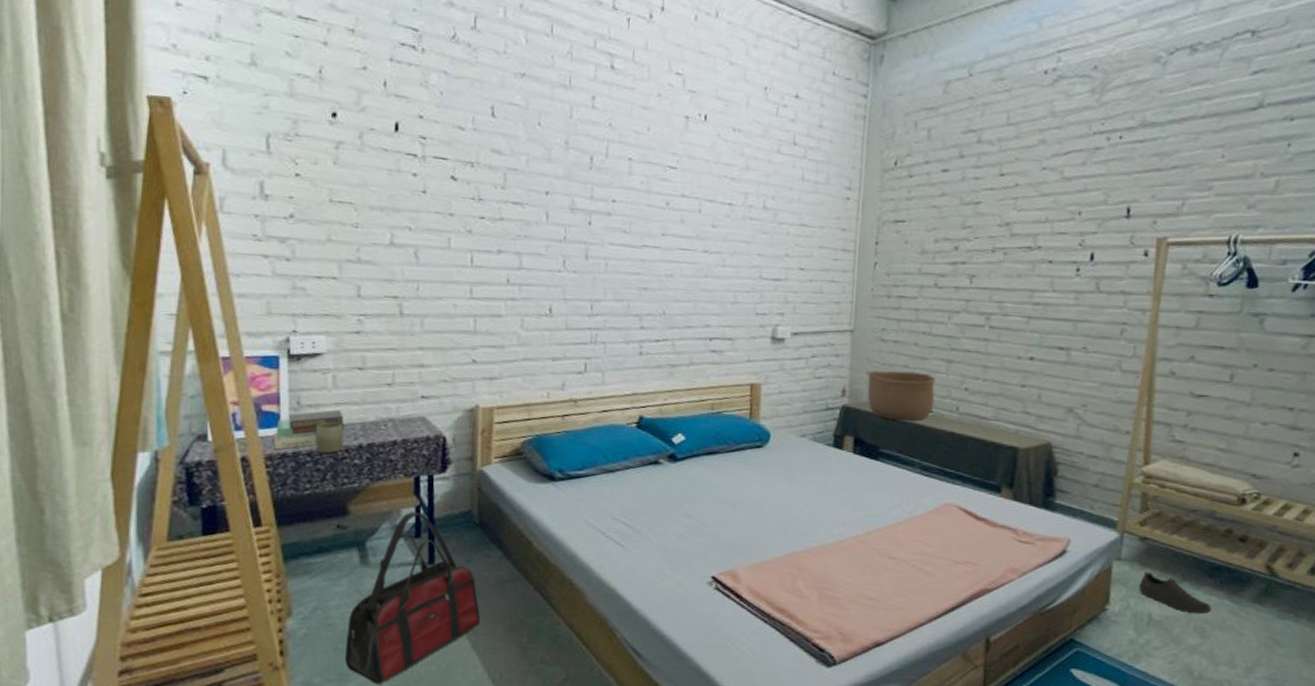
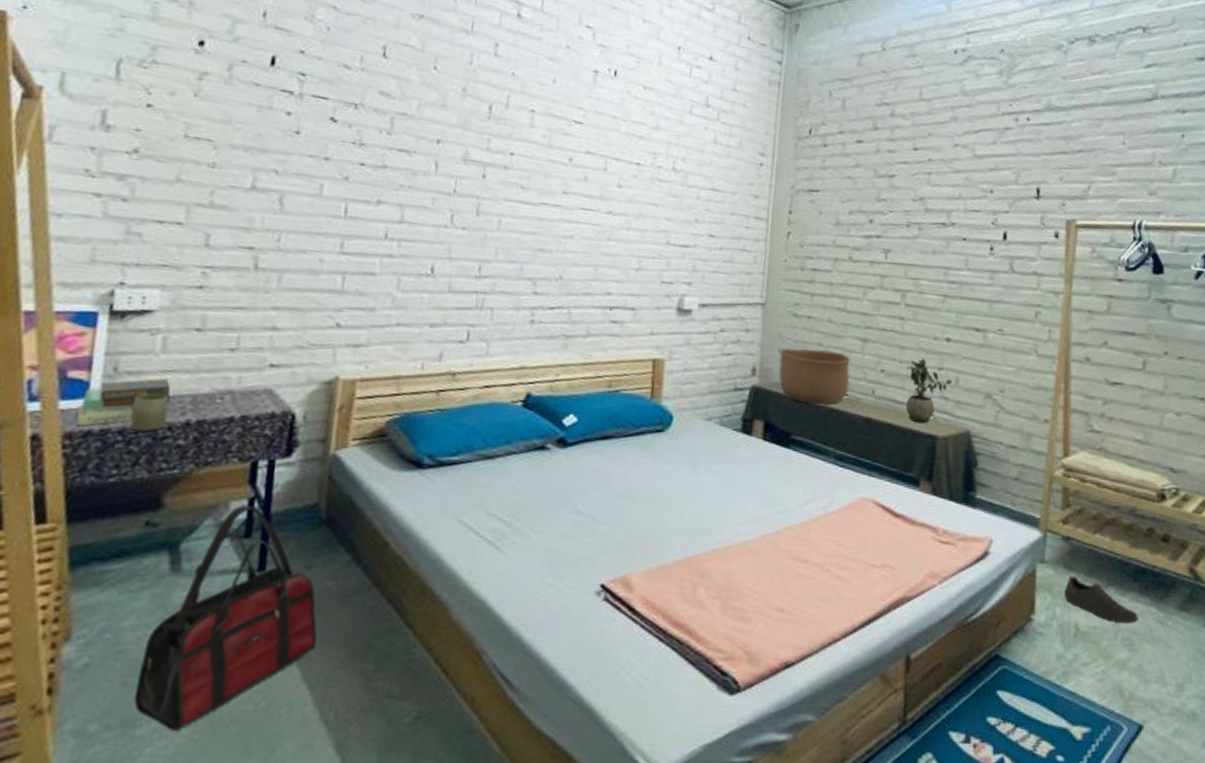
potted plant: none [988,376,1034,436] -> present [905,358,952,423]

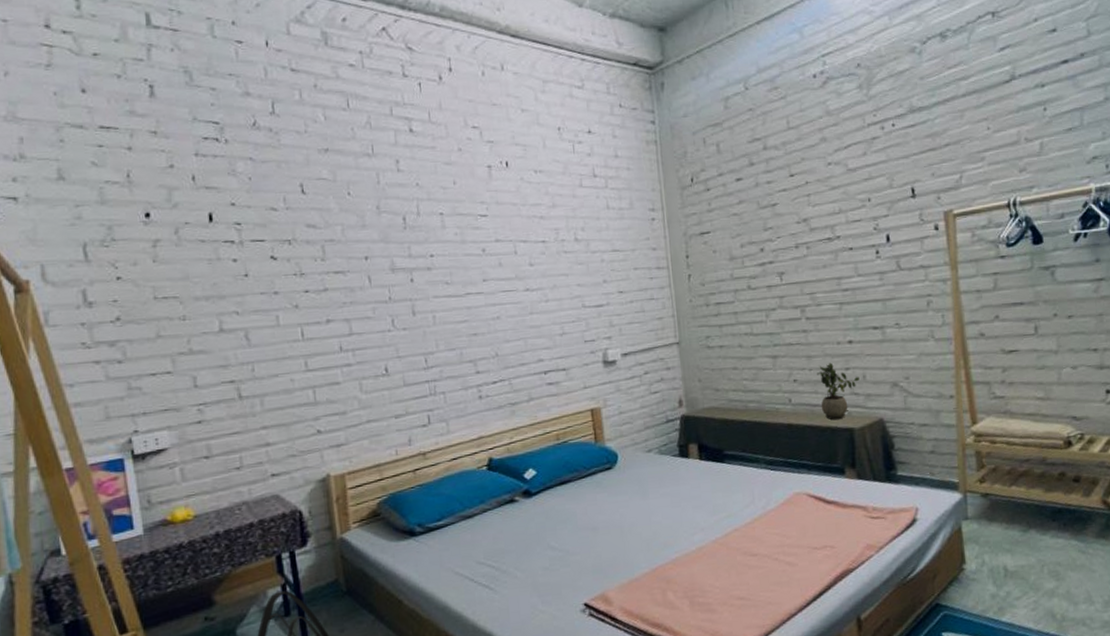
books: present [76,378,171,427] -> none [127,501,198,553]
mug: present [130,392,169,432] -> none [169,514,200,548]
basket: present [779,348,850,405] -> none [700,372,768,422]
shoe: present [1063,575,1138,624] -> none [989,526,1061,559]

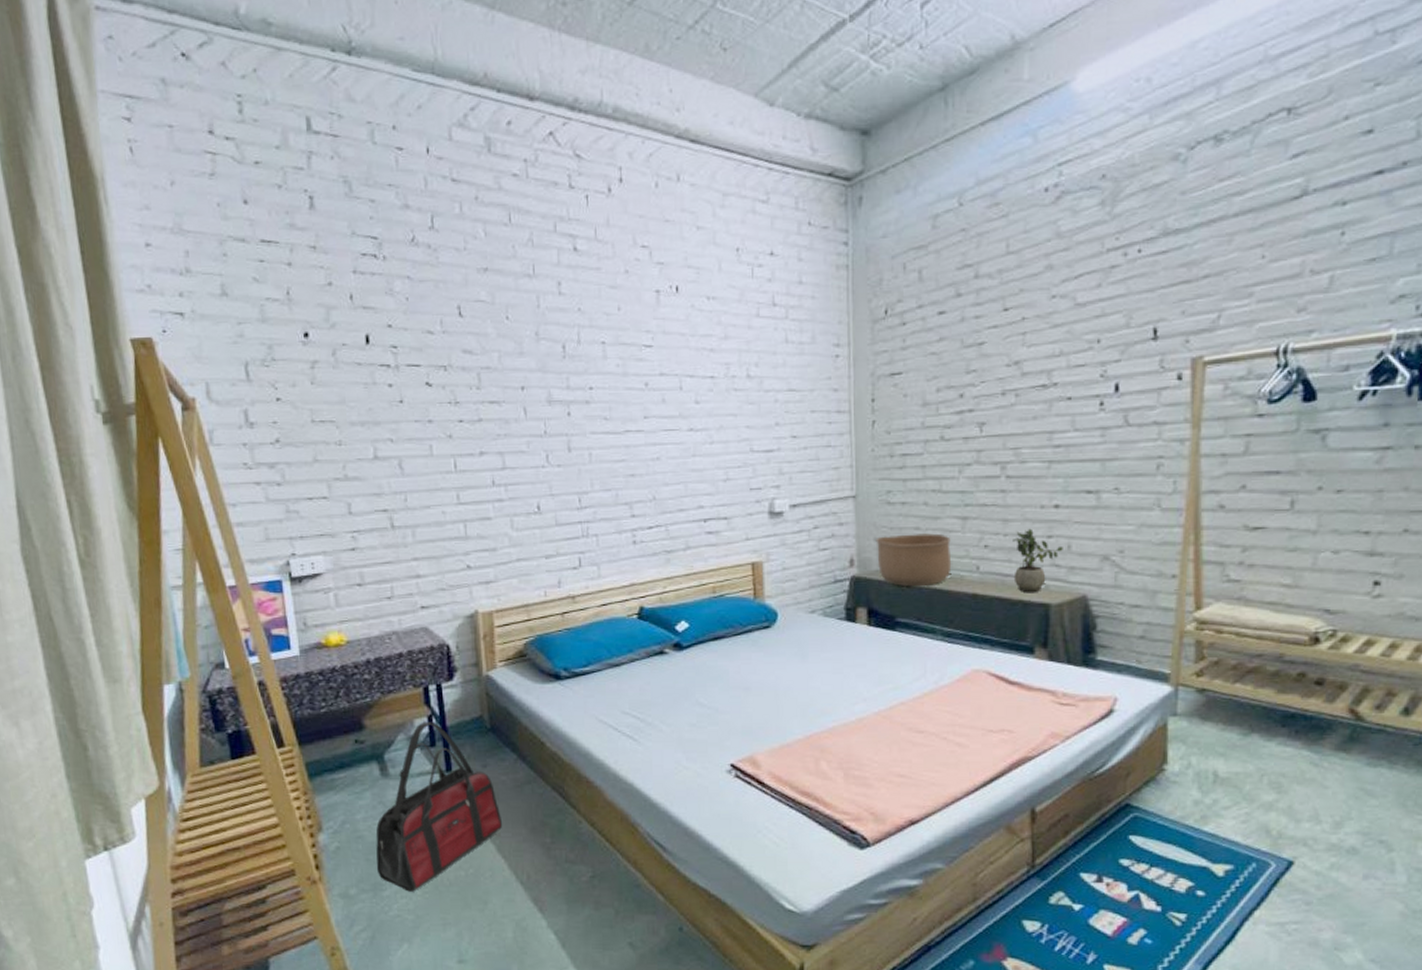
basket: none [700,372,768,422] -> present [876,533,952,587]

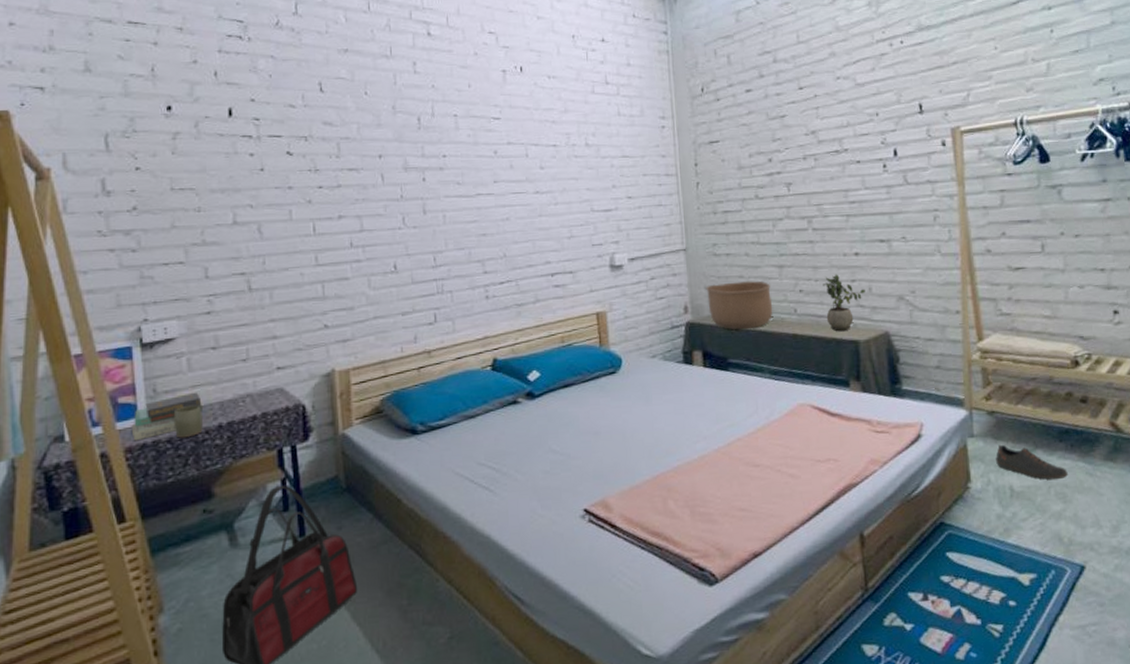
books: none [285,627,351,672] -> present [131,392,202,441]
mug: none [323,639,352,671] -> present [173,404,203,438]
shoe: none [1199,725,1287,768] -> present [995,444,1068,480]

